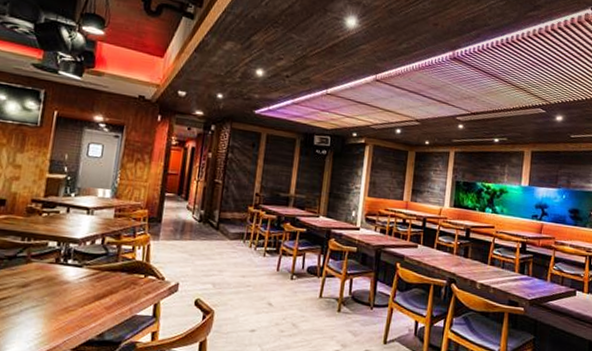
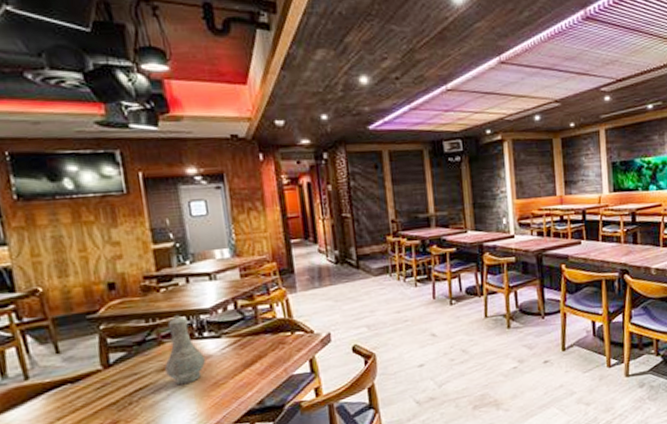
vase: none [25,239,63,304] -> present [165,315,205,386]

